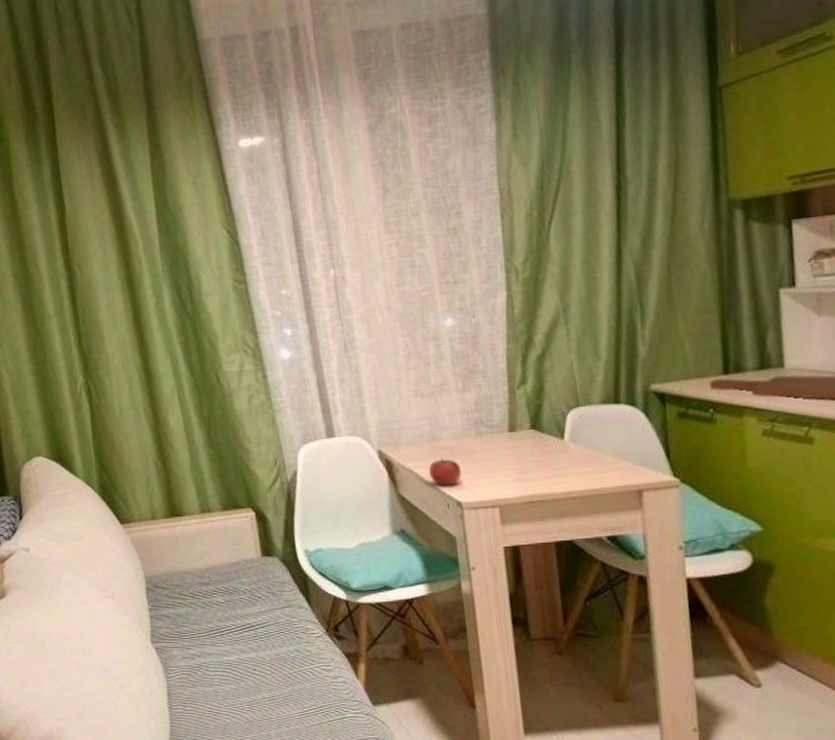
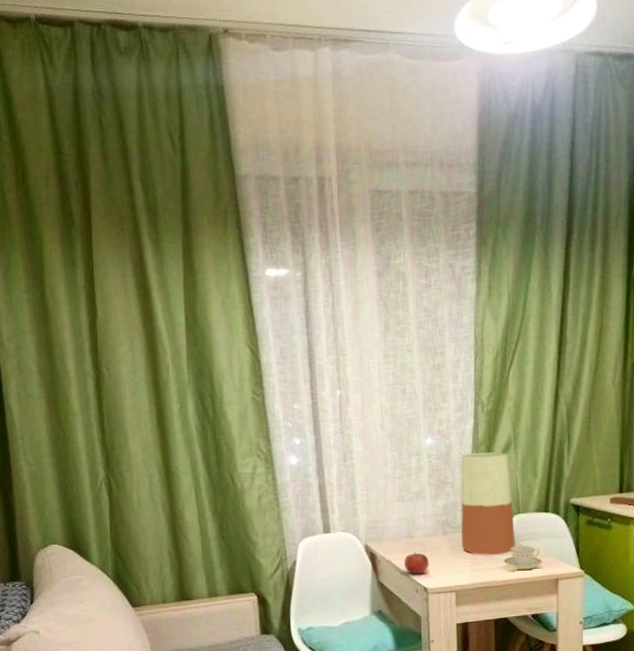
vase: none [492,329,576,461] -> present [460,452,515,555]
teacup: none [561,447,617,480] -> present [503,545,542,571]

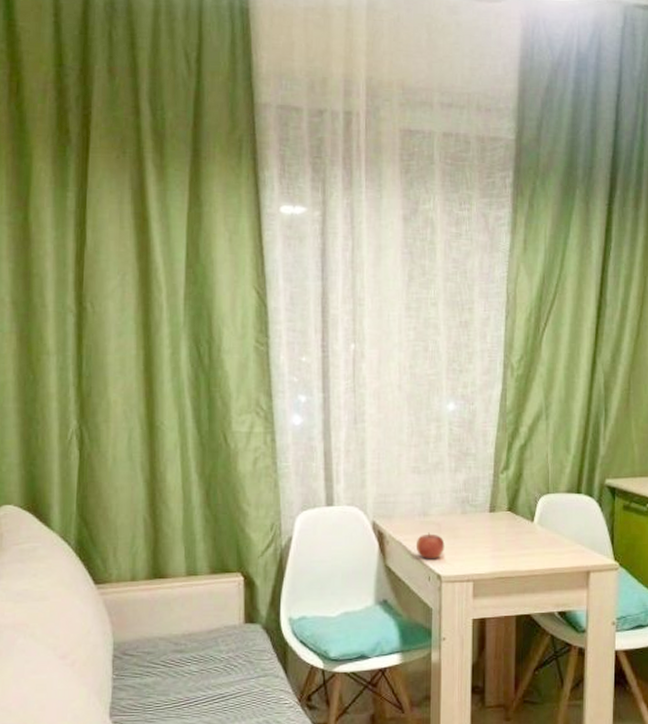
vase: present [460,452,515,555] -> none [483,422,543,540]
teacup: present [503,545,542,571] -> none [529,531,572,560]

